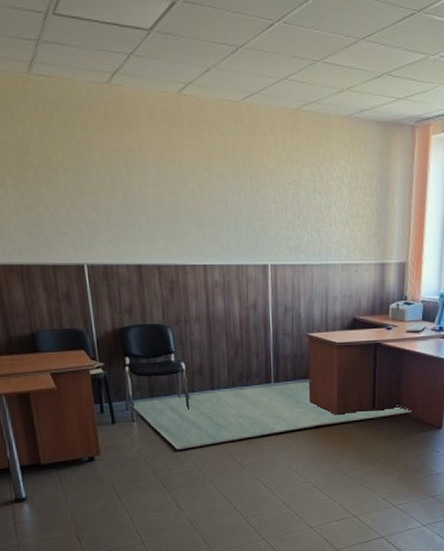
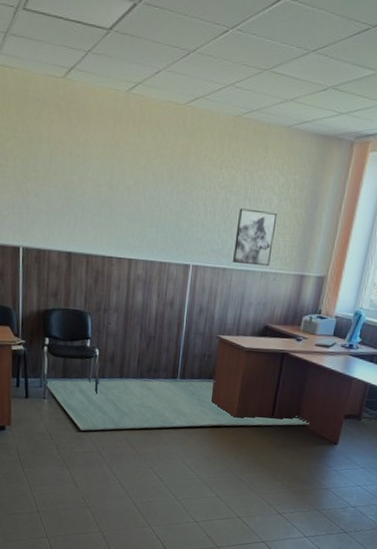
wall art: none [310,202,350,259] -> present [233,208,278,267]

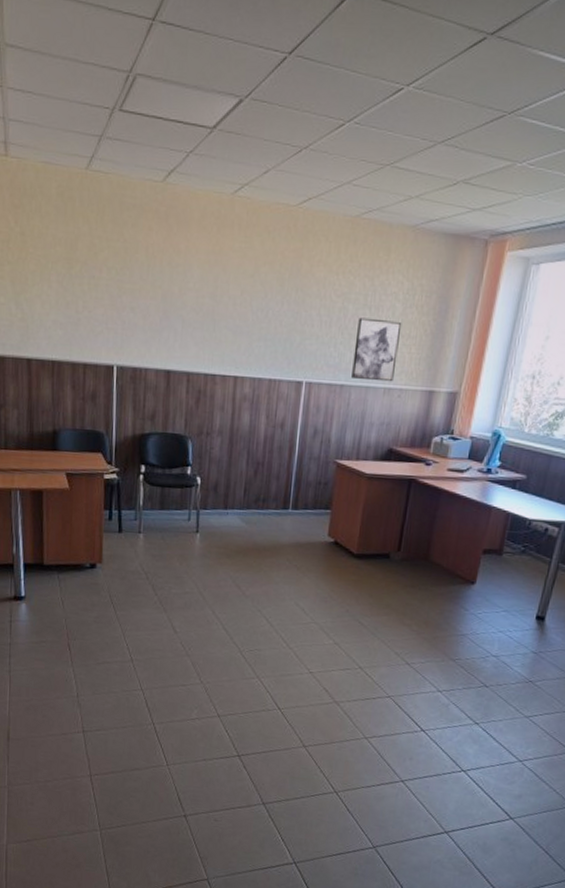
rug: present [44,379,310,431] -> none [139,511,442,569]

